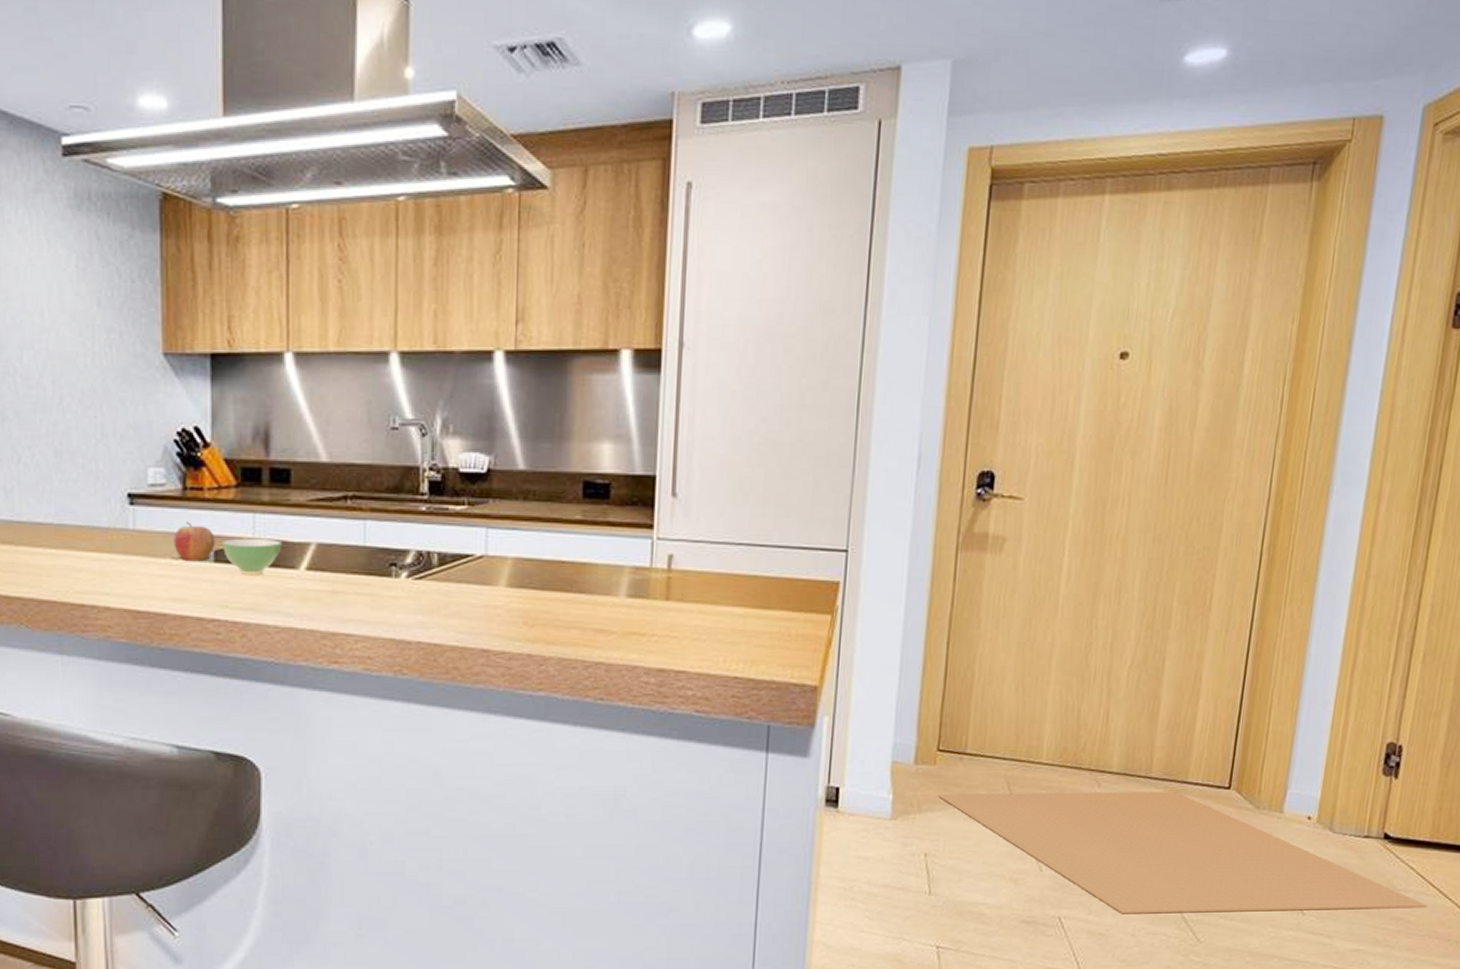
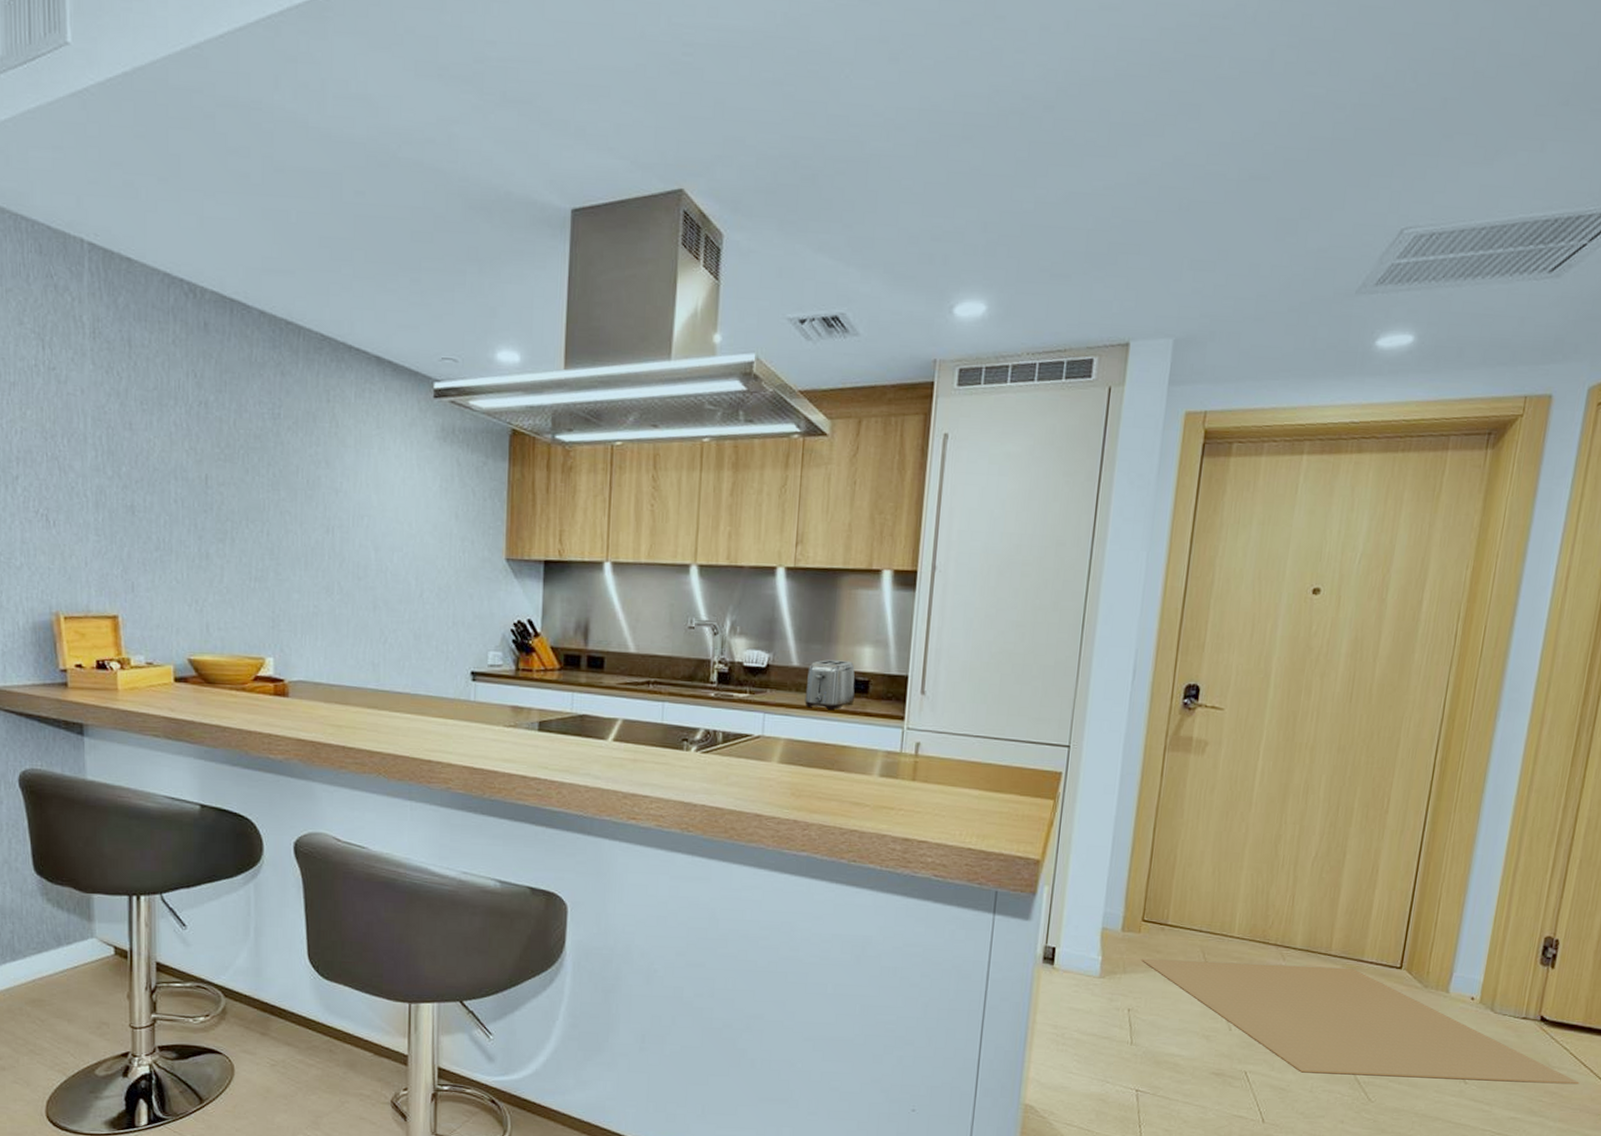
fruit: present [173,521,215,562] -> none [506,696,540,730]
bowl: present [221,538,282,577] -> none [545,712,594,744]
toaster: none [534,460,594,521] -> present [804,659,855,711]

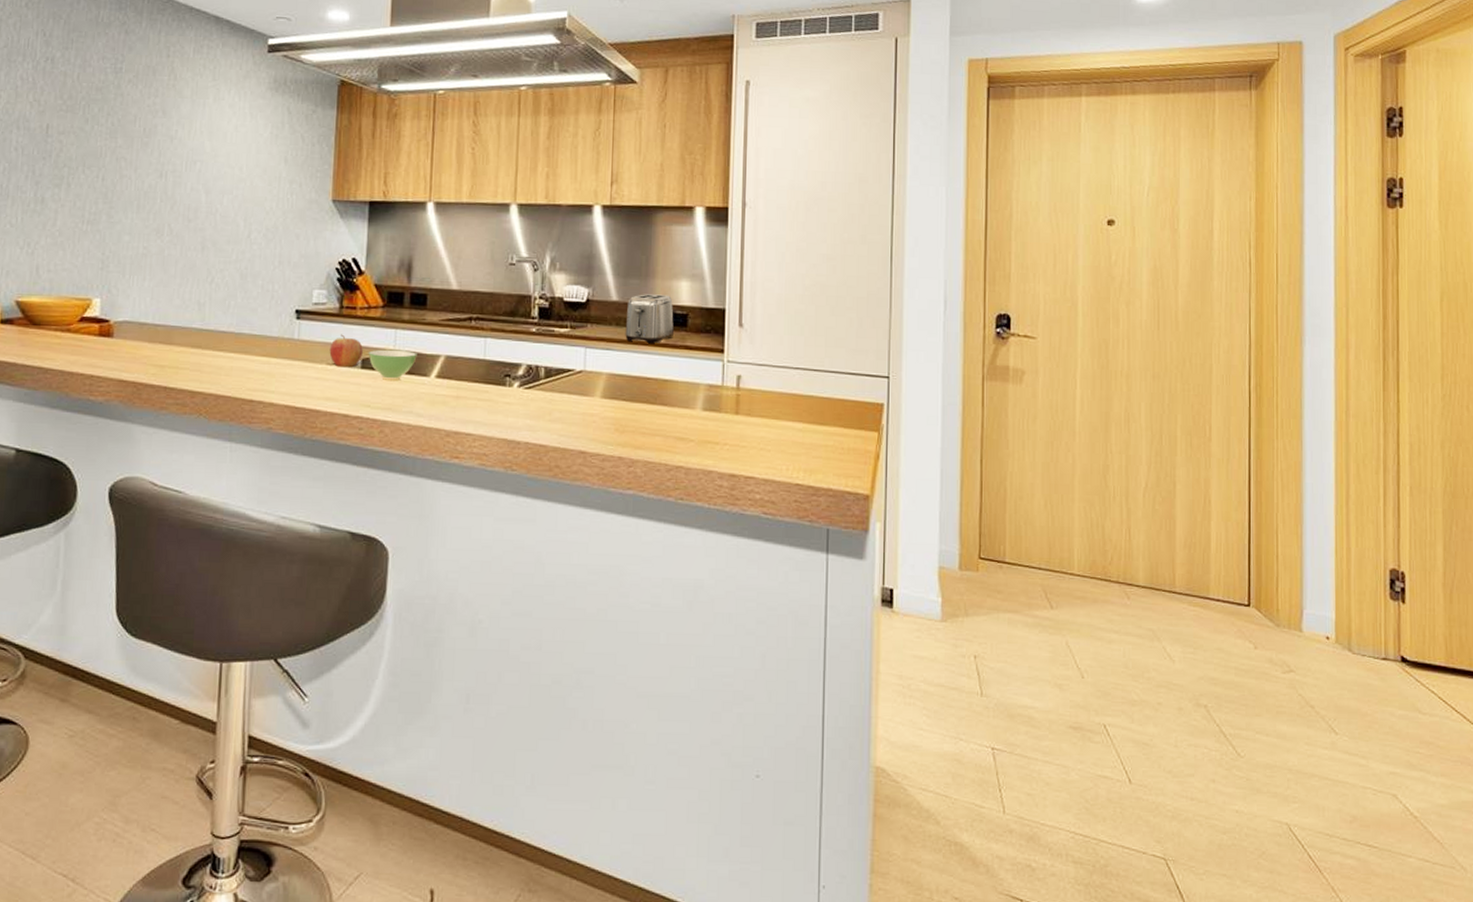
fruit: none [506,696,540,730] -> present [329,334,363,368]
bowl: none [545,712,594,744] -> present [368,349,417,382]
door mat: present [1141,958,1580,1085] -> none [982,599,1455,733]

